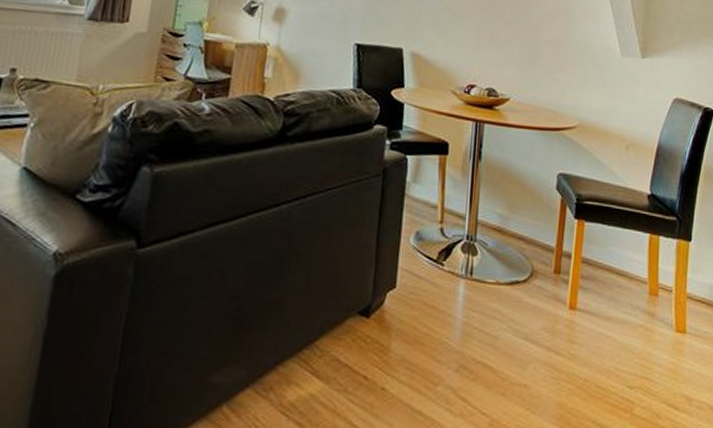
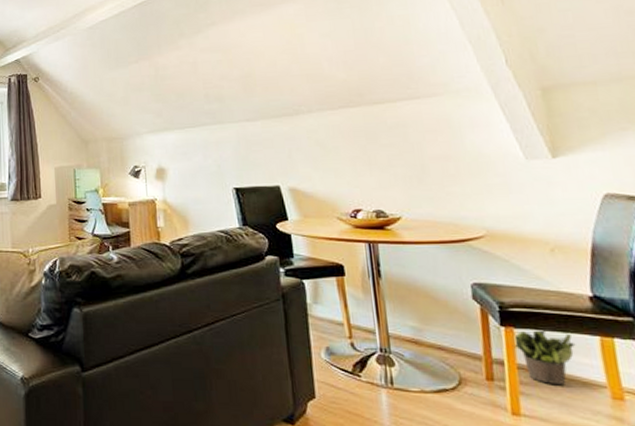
potted plant: none [570,217,631,280] -> present [494,325,576,386]

